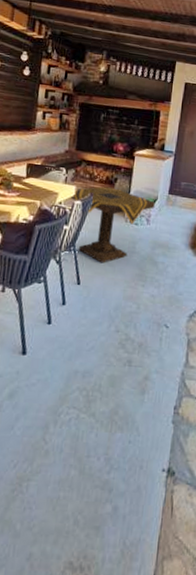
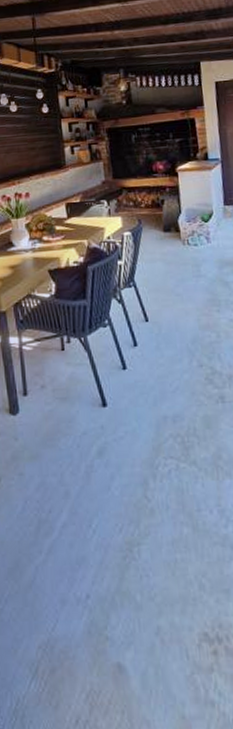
side table: present [70,186,155,264] -> none [118,210,212,294]

